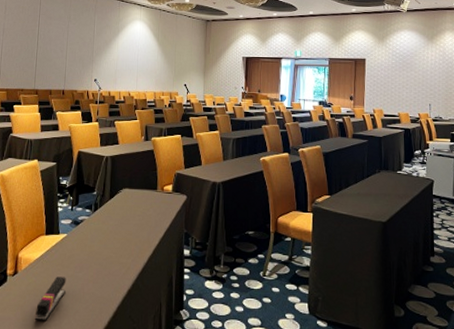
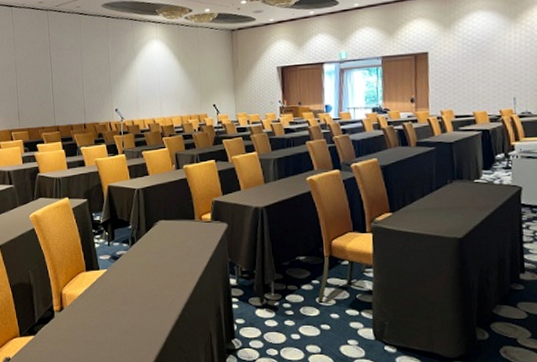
stapler: present [34,276,66,321] -> none [85,311,113,353]

